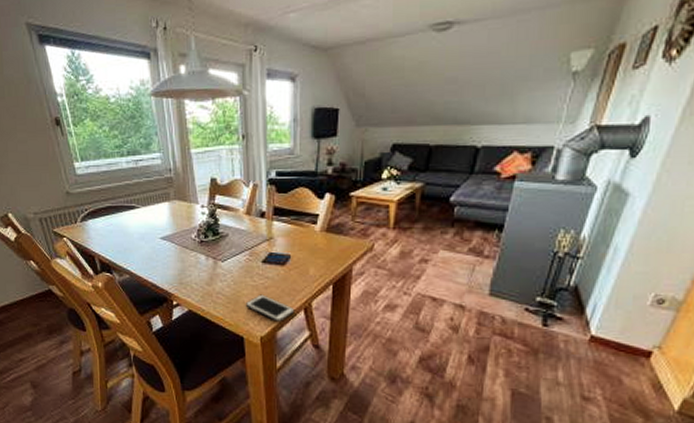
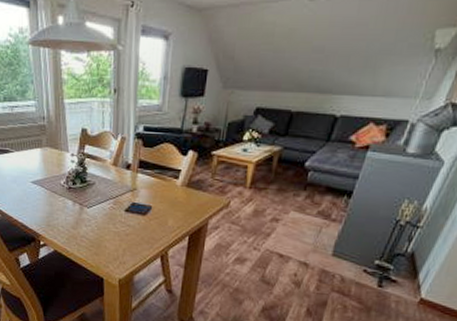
cell phone: present [246,294,295,322] -> none [108,240,152,267]

